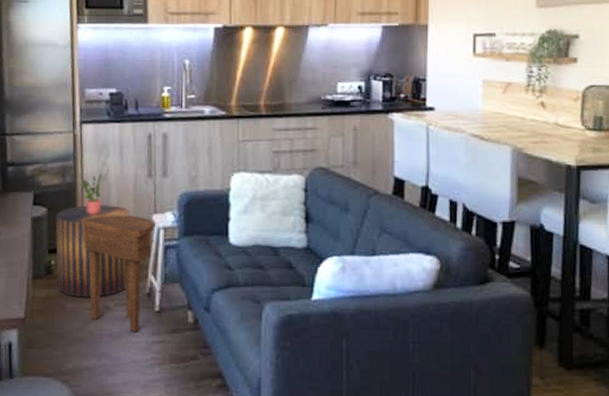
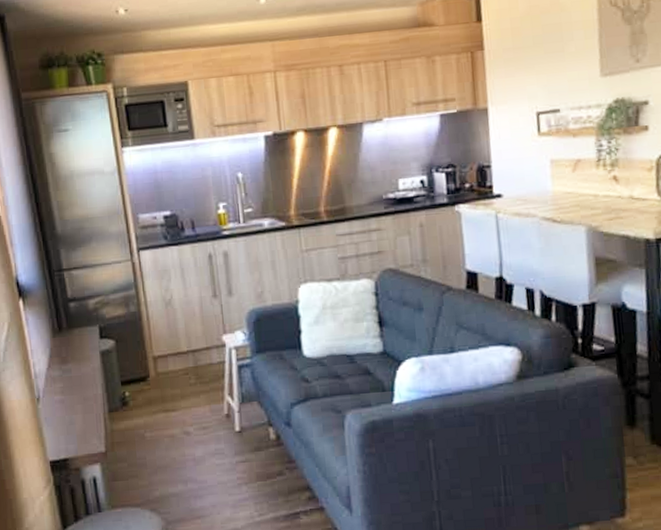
stool: present [55,204,130,298] -> none [124,330,204,426]
potted plant: present [80,173,103,215] -> none [144,299,169,342]
side table: present [80,215,154,332] -> none [150,338,225,455]

